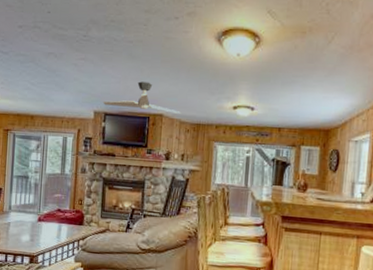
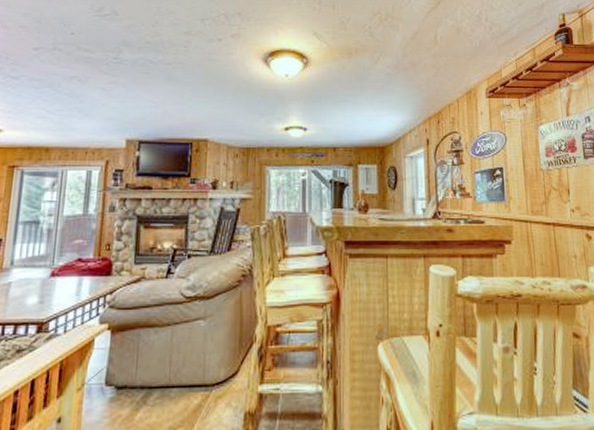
ceiling fan: present [103,81,182,114] -> none [137,105,229,138]

